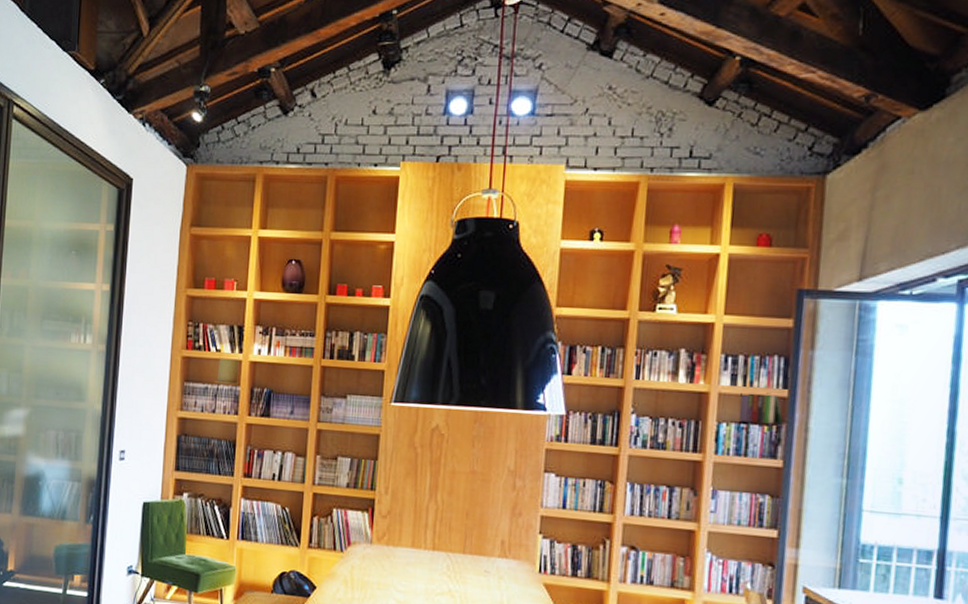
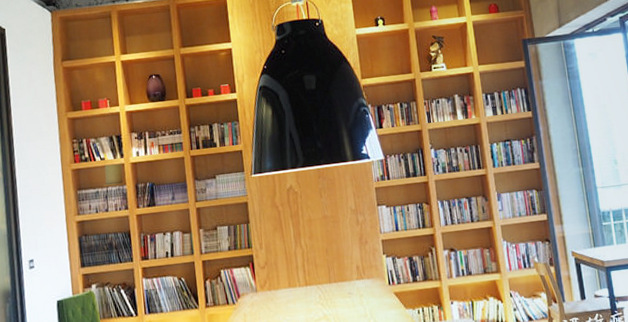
books: present [739,392,783,425] -> none [501,116,533,140]

